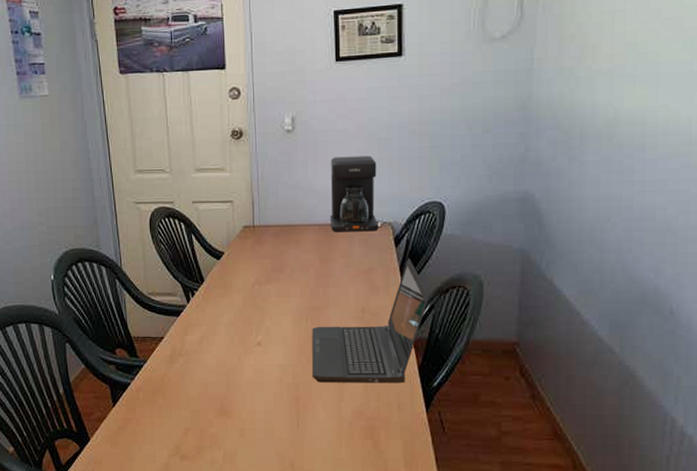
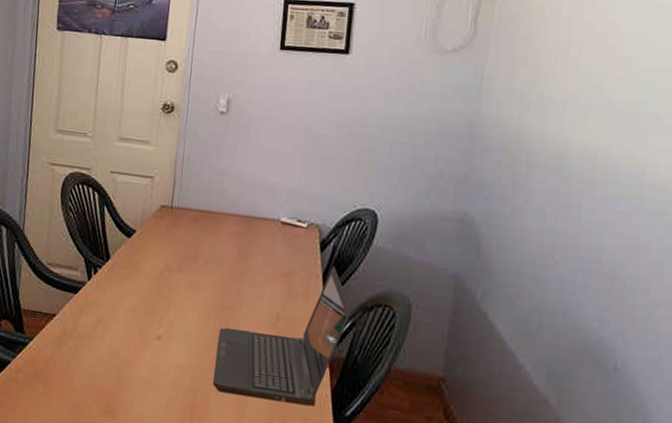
coffee maker: present [329,156,379,232] -> none [253,146,311,232]

